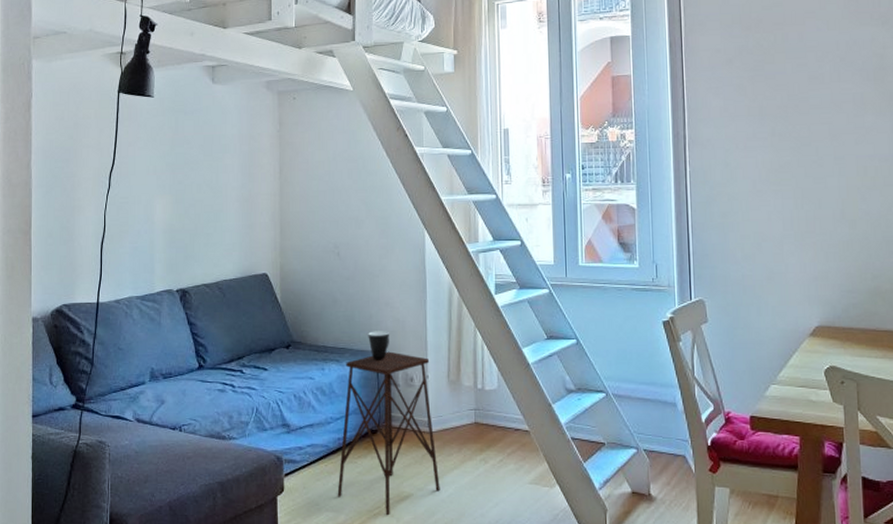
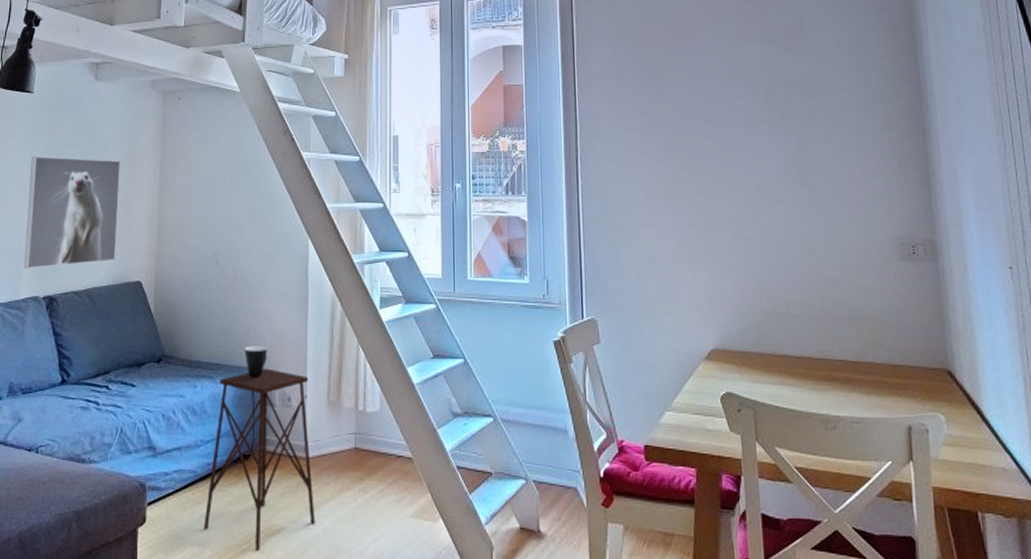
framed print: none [155,158,242,265] -> present [23,156,121,269]

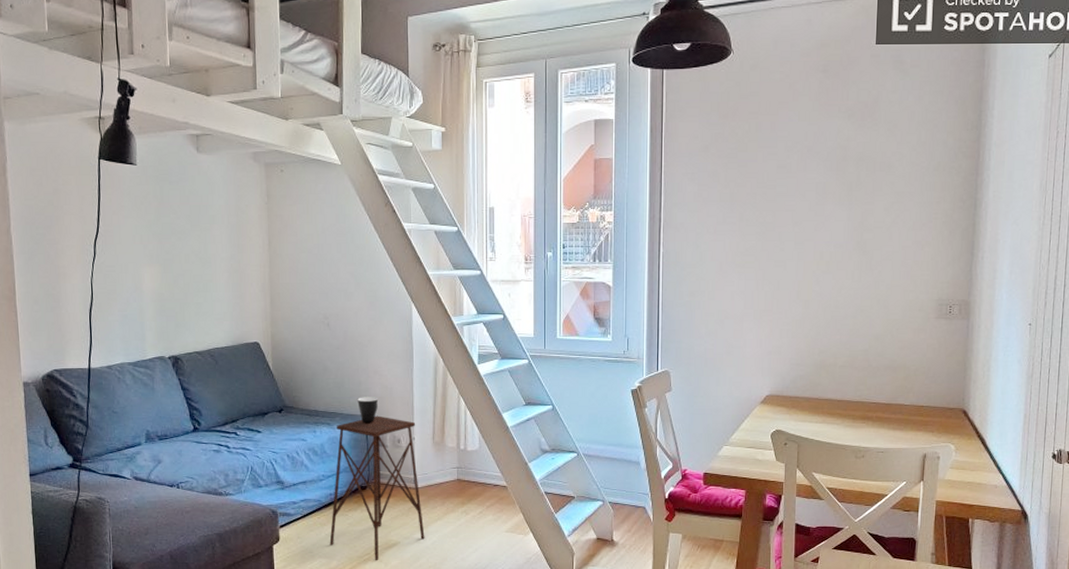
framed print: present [23,156,121,269] -> none [142,227,233,332]

